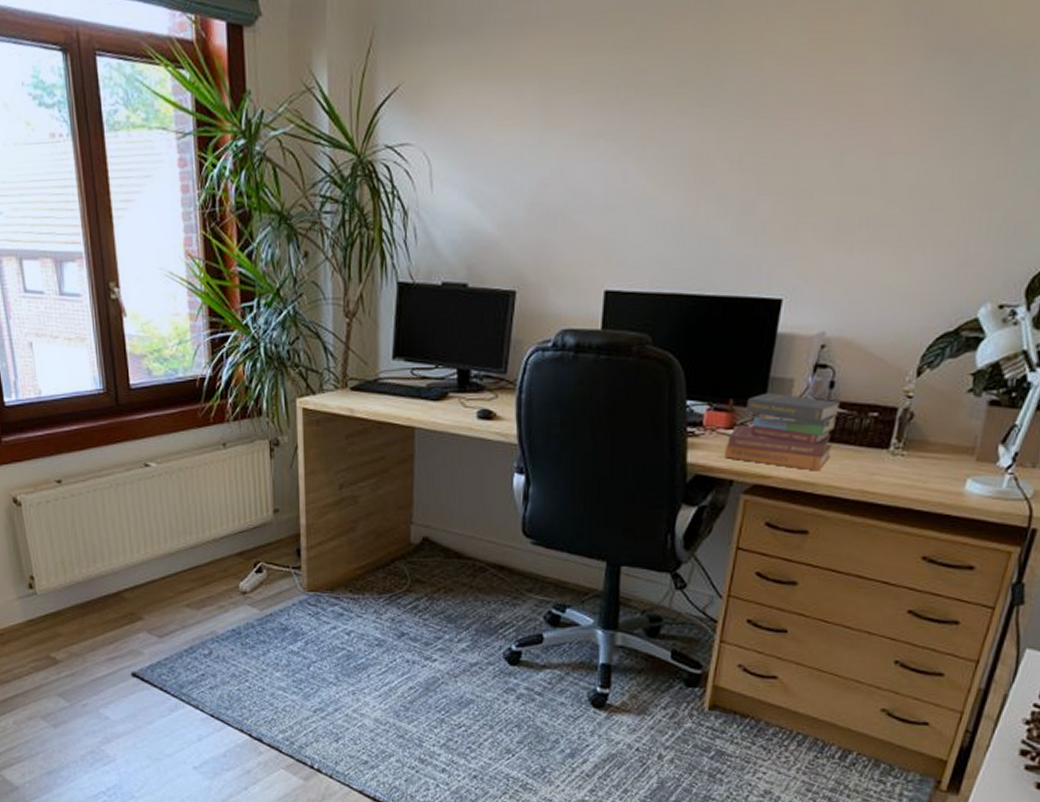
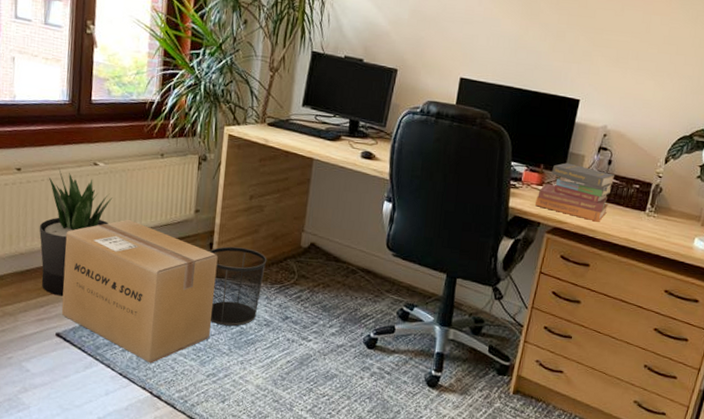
planter: none [93,474,173,629] -> present [39,167,113,296]
box: none [125,529,311,701] -> present [61,219,218,363]
waste bin: none [297,551,370,650] -> present [209,246,267,327]

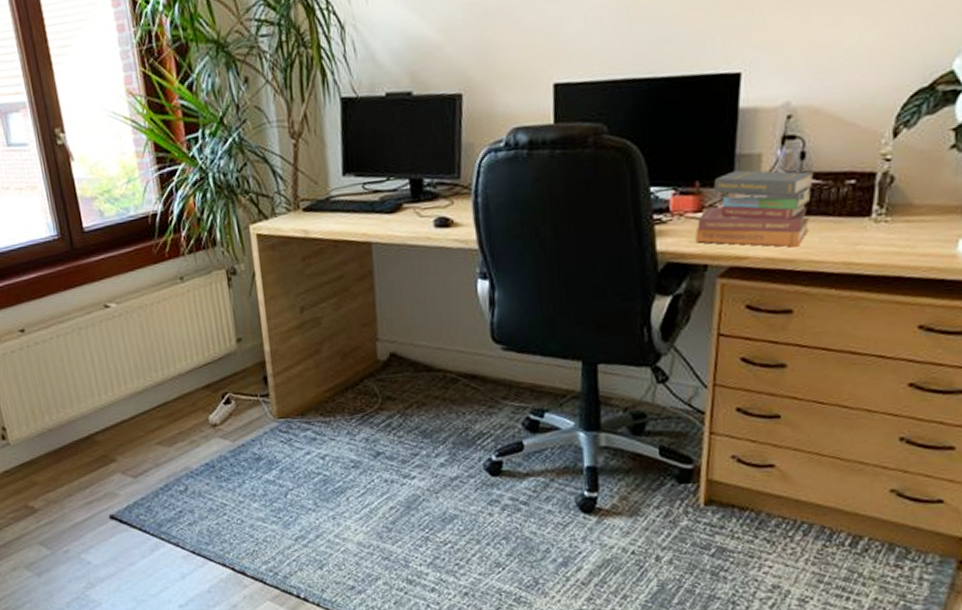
planter: present [39,167,113,296] -> none [58,319,138,472]
box: present [61,219,218,363] -> none [92,366,288,535]
waste bin: present [209,246,267,327] -> none [264,375,340,476]

